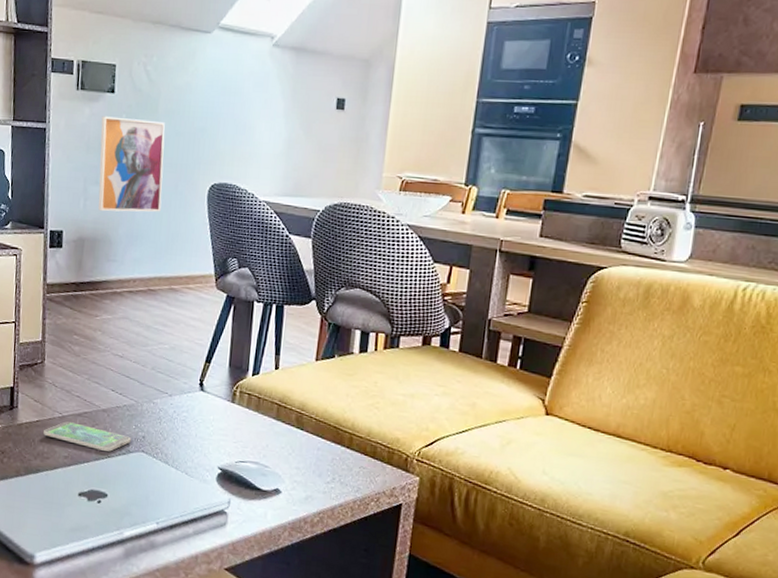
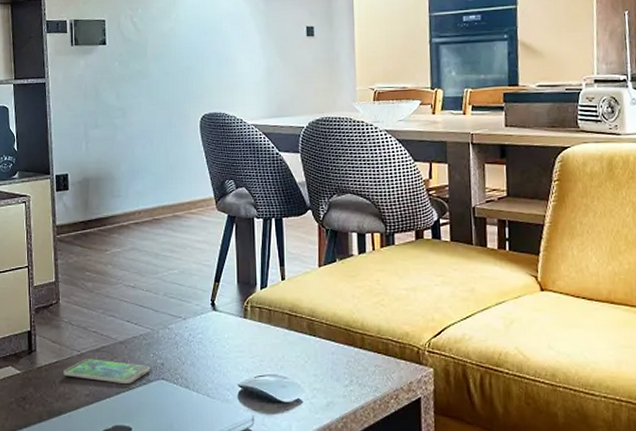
wall art: present [98,116,165,212] -> none [96,65,158,152]

